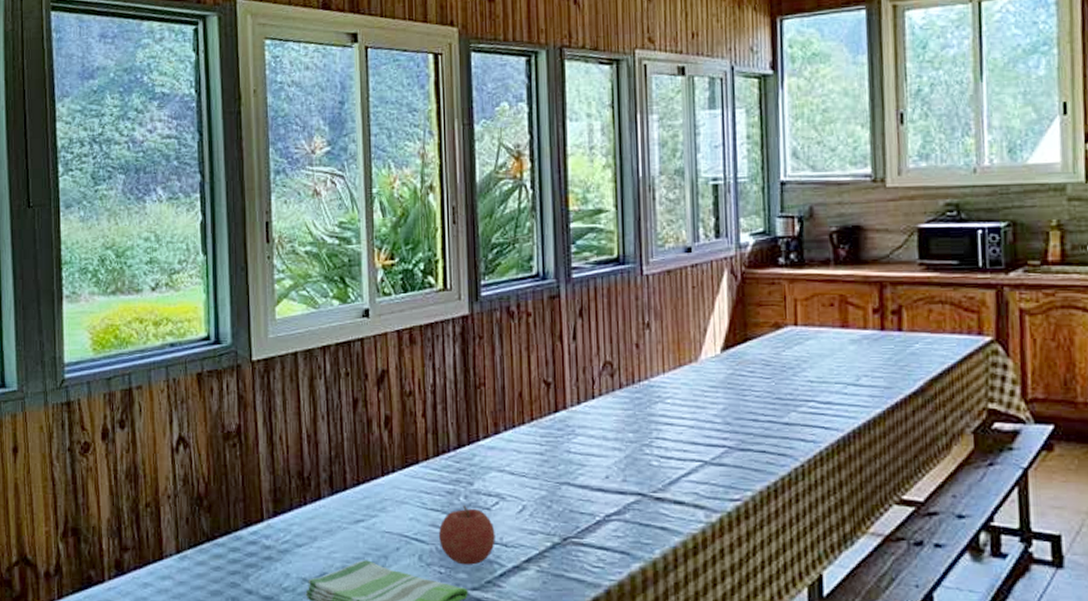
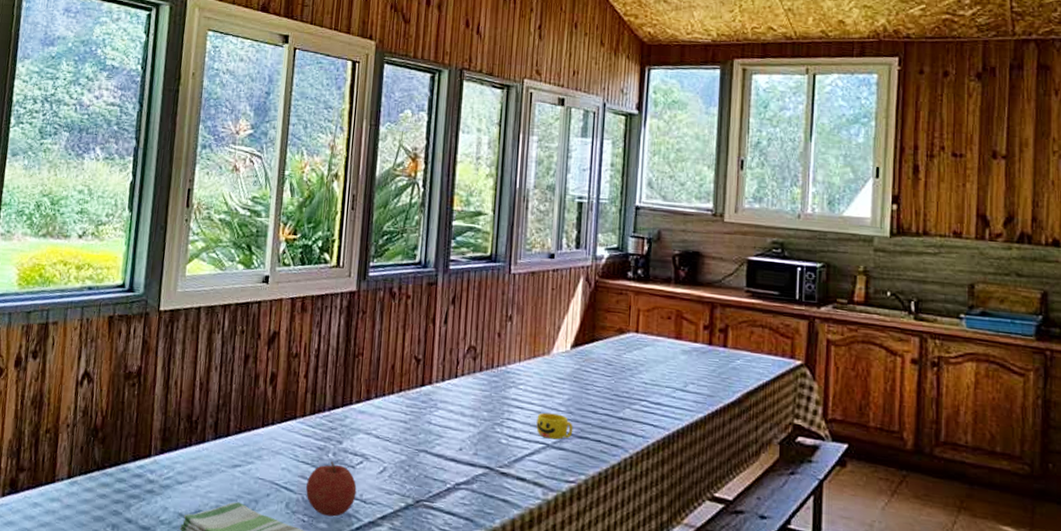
cup: none [690,426,733,455] -> present [536,412,573,440]

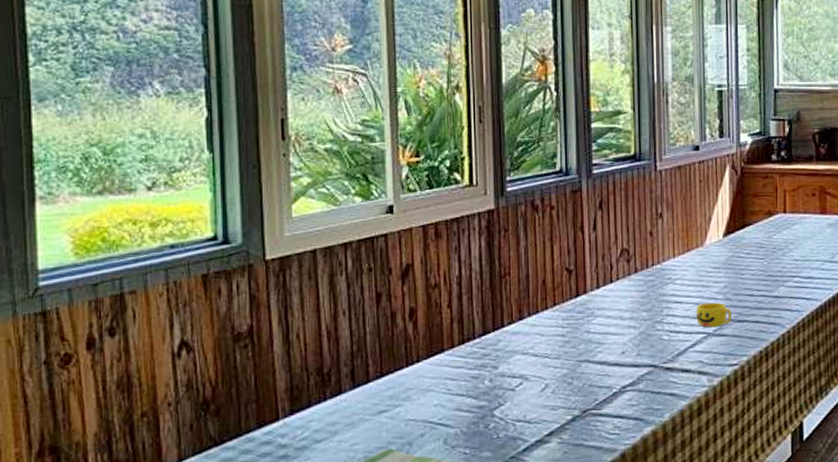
fruit: present [305,461,357,517] -> none [463,388,519,444]

